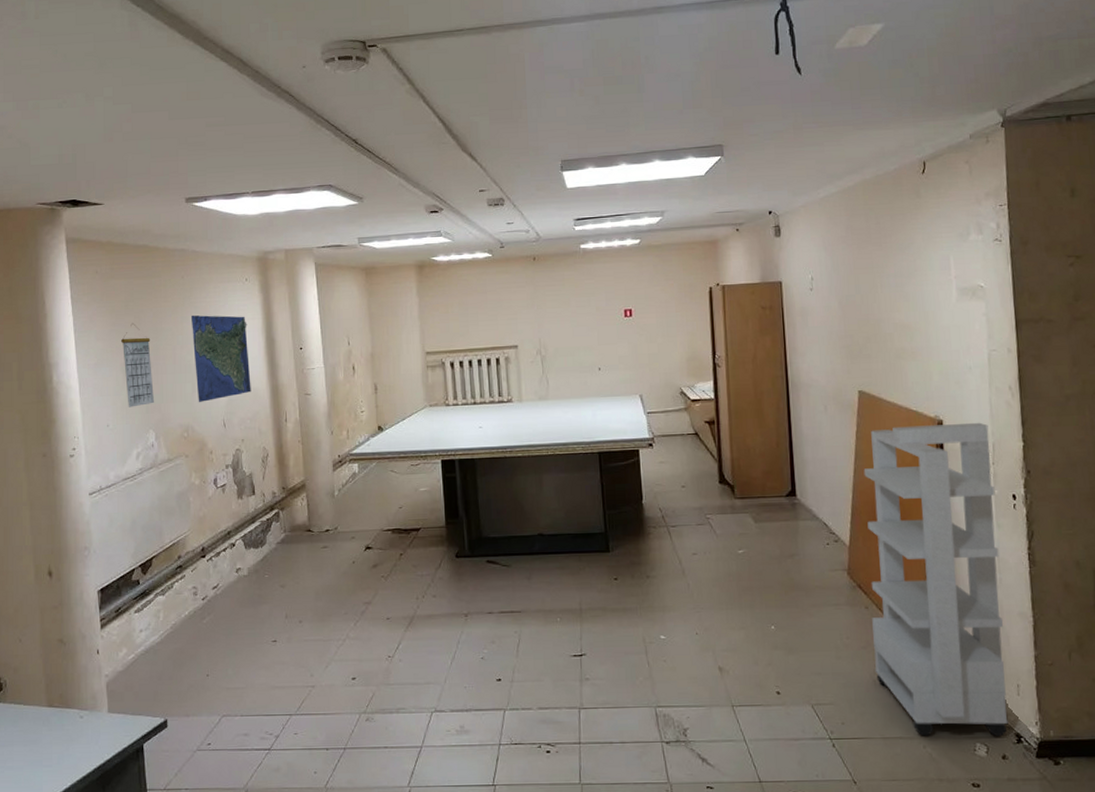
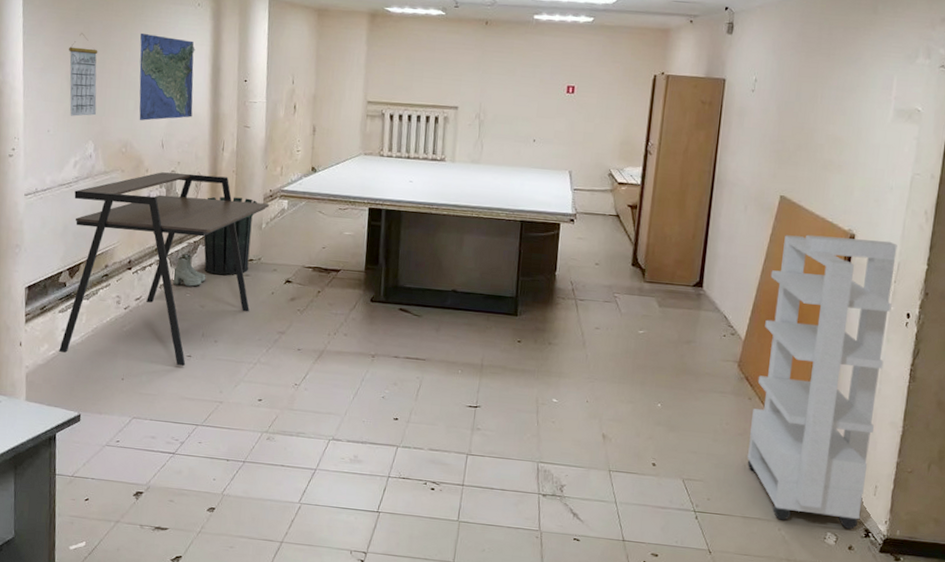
desk: none [138,448,339,655] -> present [59,172,269,366]
boots: none [248,533,283,567] -> present [172,254,206,287]
waste bin: none [275,467,327,551] -> present [203,197,257,275]

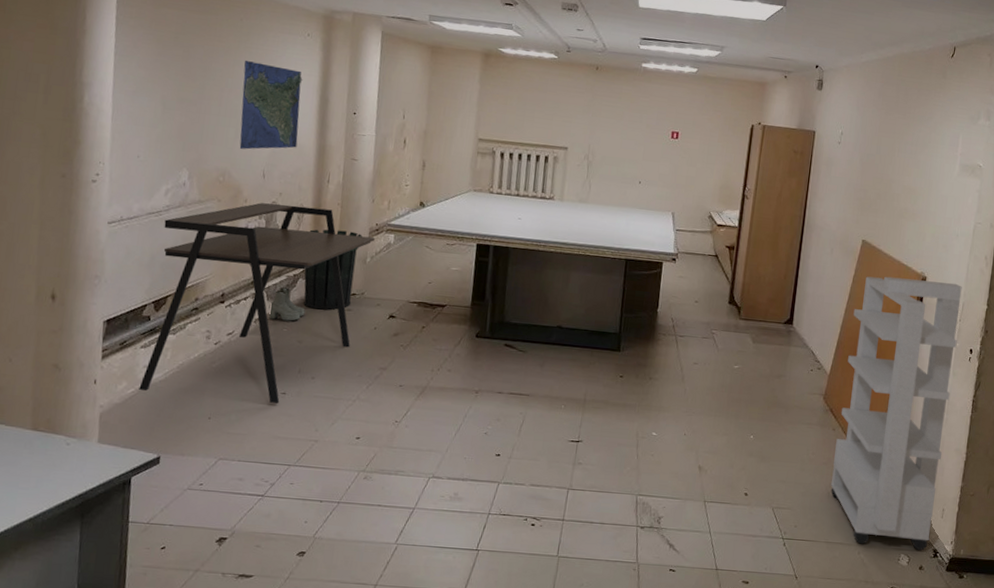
calendar: present [69,33,98,116] -> none [163,57,198,143]

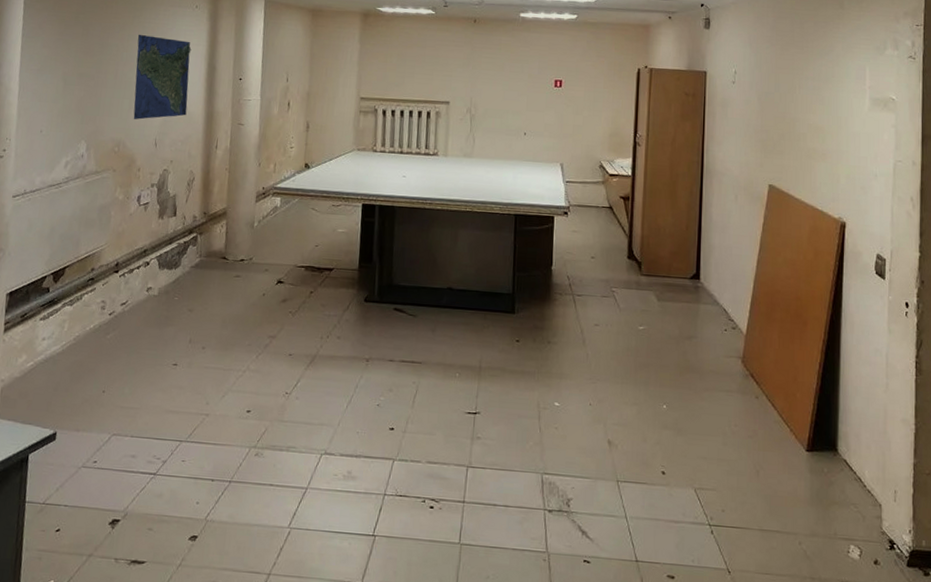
desk: present [139,203,375,403] -> none [37,171,262,375]
boots: present [268,287,305,321] -> none [160,255,196,290]
waste bin: present [304,229,363,310] -> none [194,195,250,277]
storage cabinet: present [830,276,962,551] -> none [759,223,889,542]

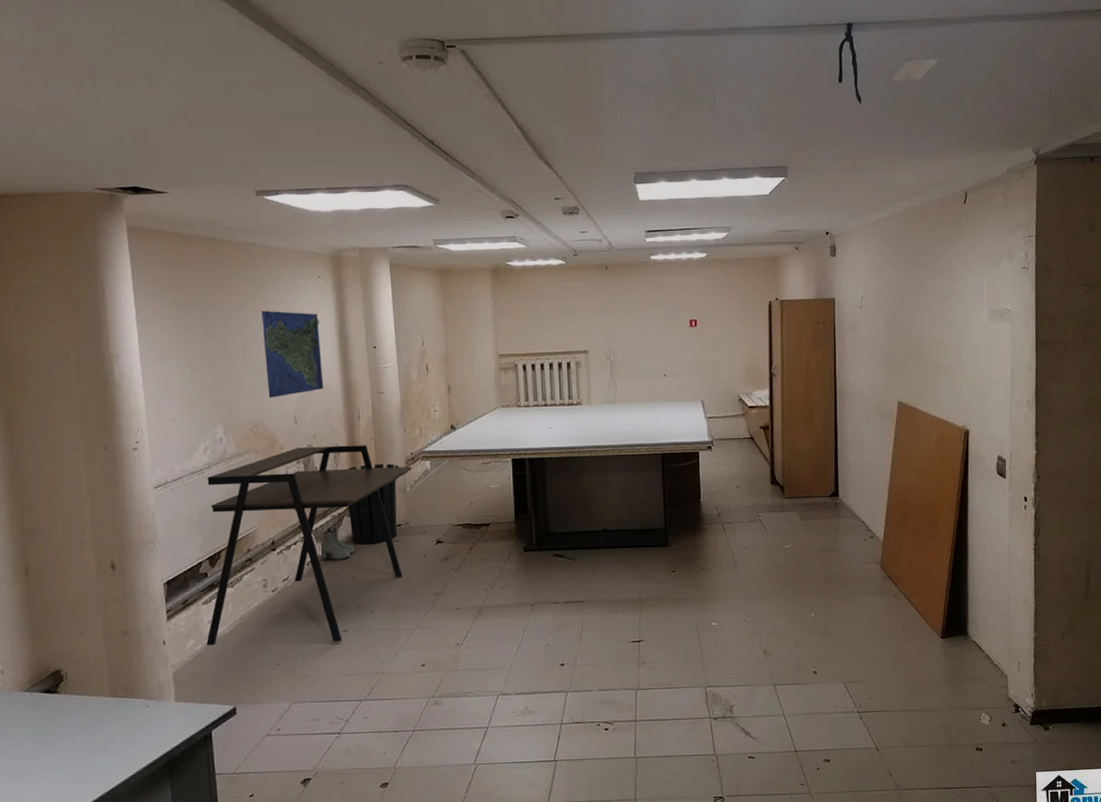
desk: none [37,171,262,375] -> present [206,445,411,645]
boots: none [160,255,196,290] -> present [319,527,354,560]
waste bin: none [194,195,250,277] -> present [347,463,399,544]

